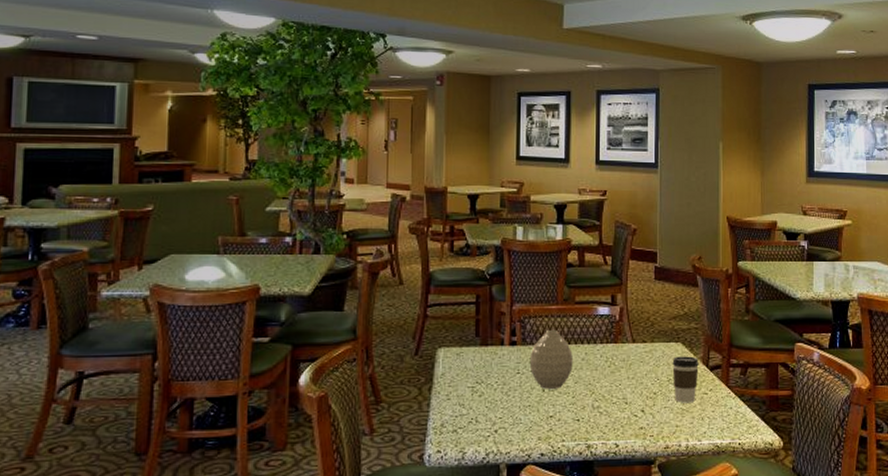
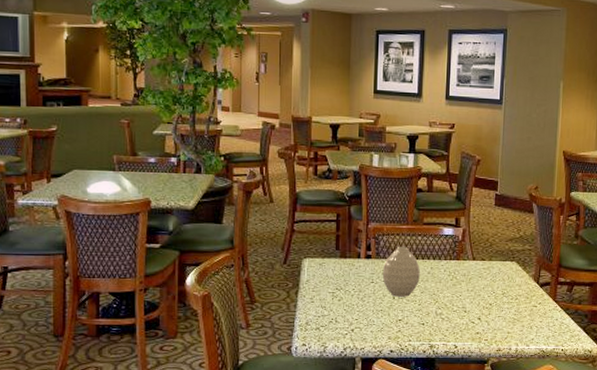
coffee cup: present [672,356,699,402] -> none [507,273,531,313]

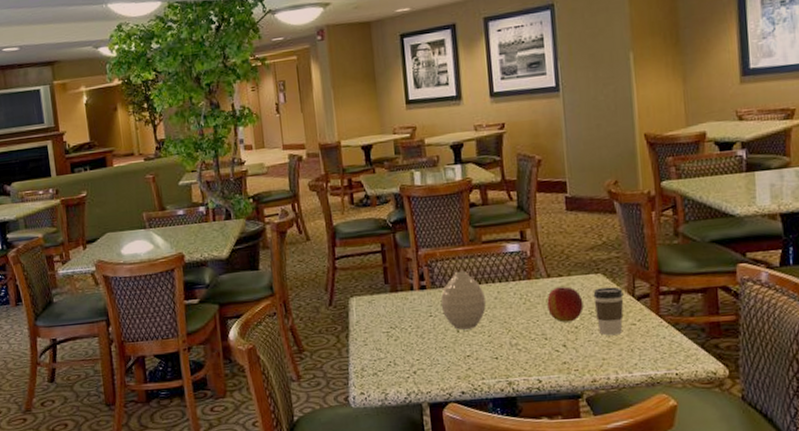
apple: none [470,269,499,299] -> present [547,286,584,323]
coffee cup: none [507,273,531,313] -> present [593,287,624,335]

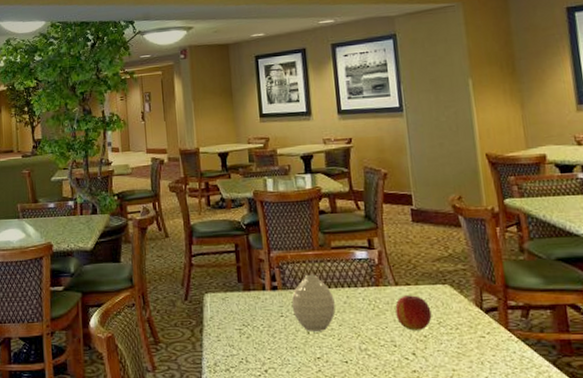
coffee cup: present [593,287,624,335] -> none [441,298,472,346]

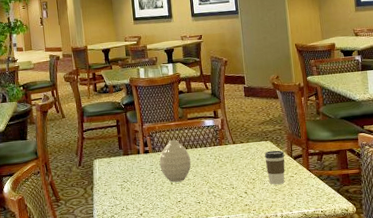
apple: present [395,295,432,331] -> none [233,150,258,176]
coffee cup: none [441,298,472,346] -> present [264,150,285,184]

